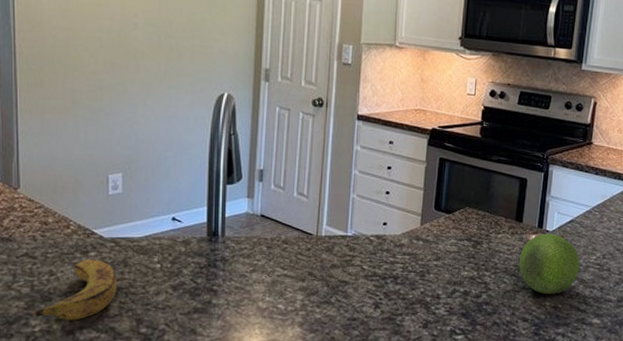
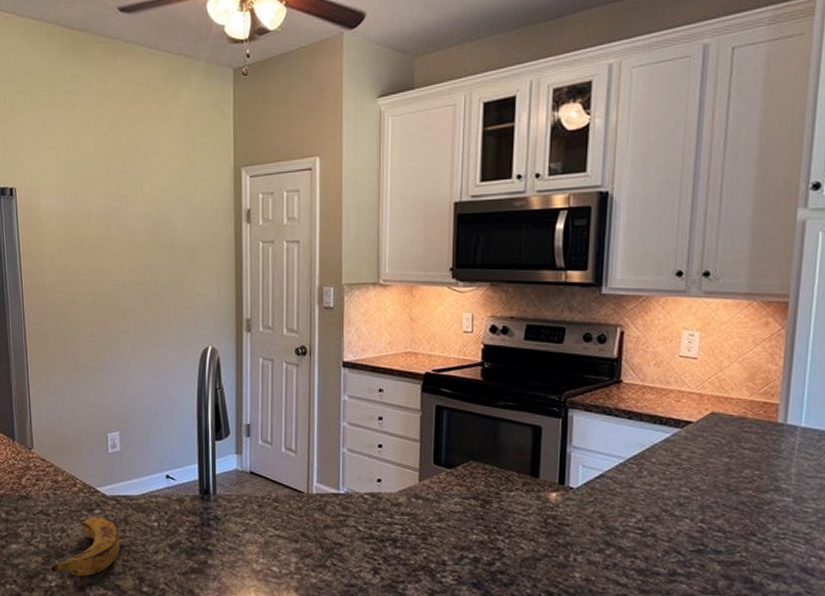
fruit: present [519,234,580,294] -> none [538,491,616,564]

